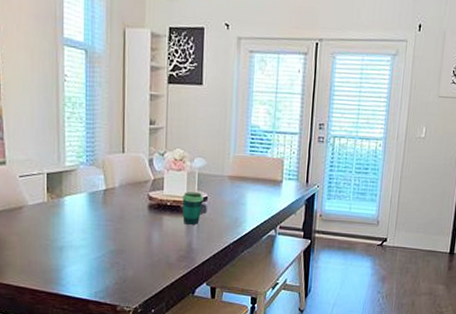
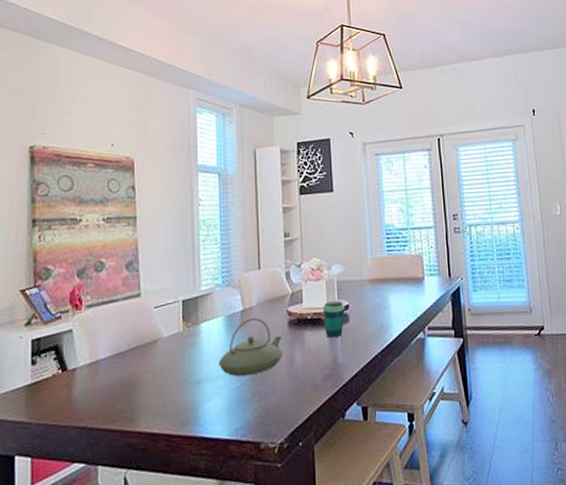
teapot: none [81,198,142,249] -> present [218,318,283,377]

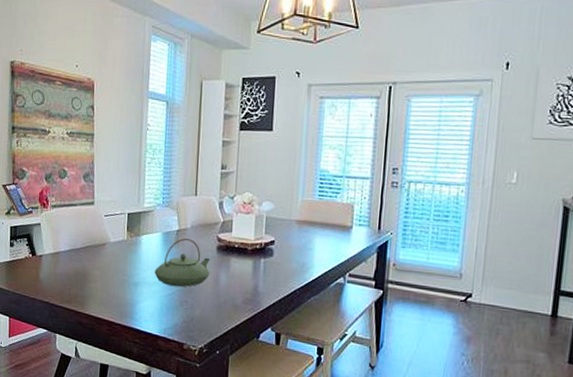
cup: present [322,301,345,338] -> none [249,234,271,268]

